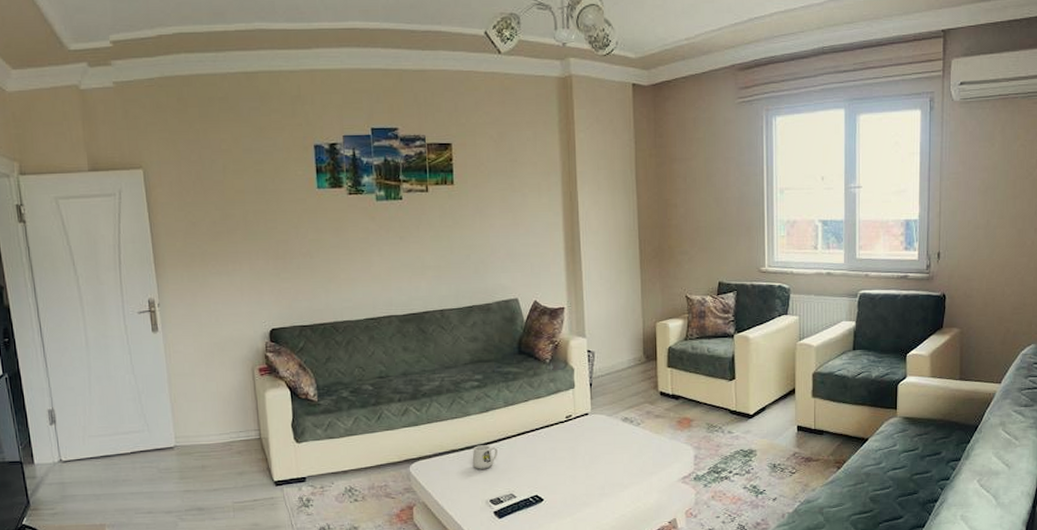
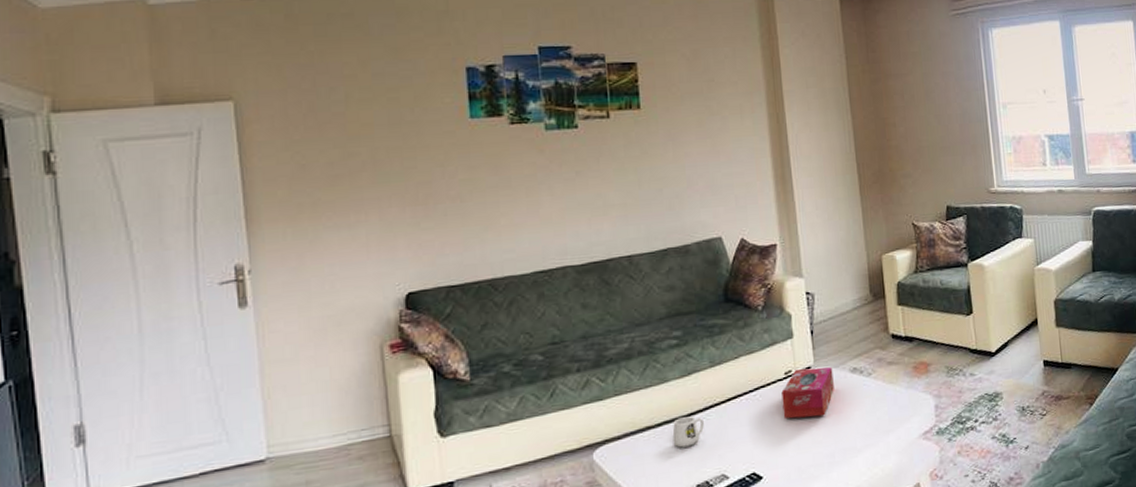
tissue box: none [562,414,607,455] -> present [781,367,834,419]

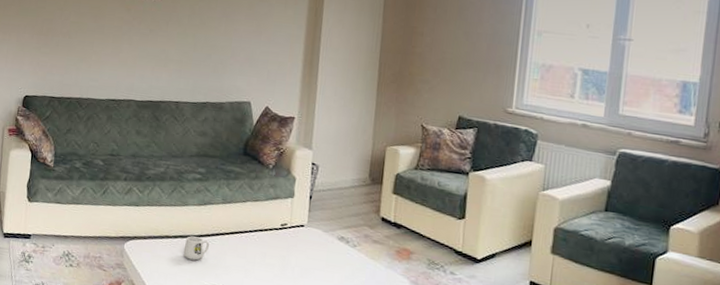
tissue box: present [781,367,834,419] -> none [273,225,323,269]

